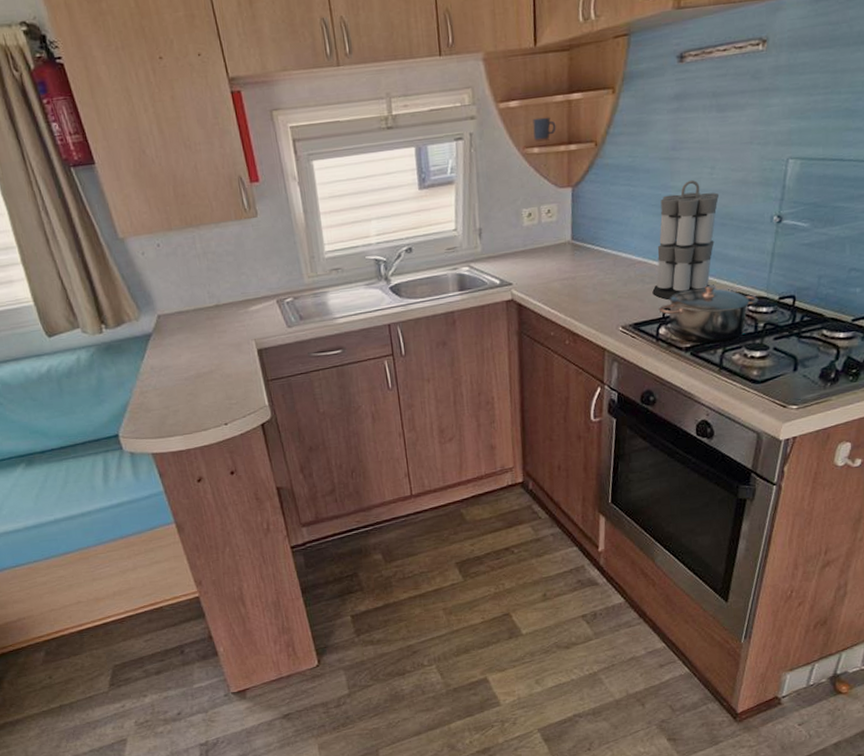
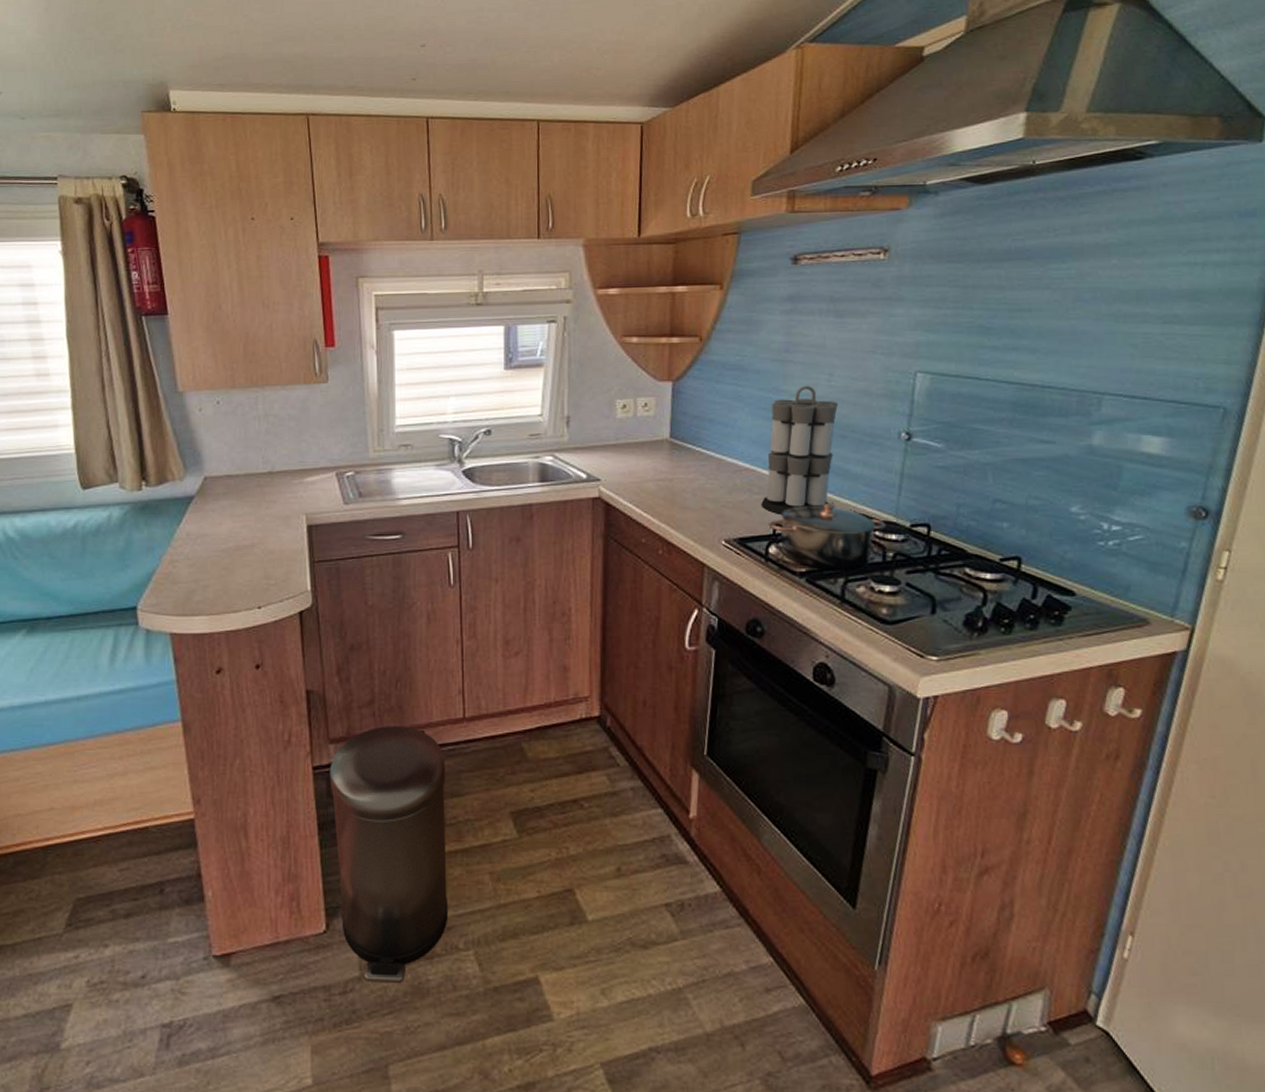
pedal bin: none [305,507,413,697] -> present [330,726,449,983]
mug: present [533,116,556,141] -> none [632,307,658,330]

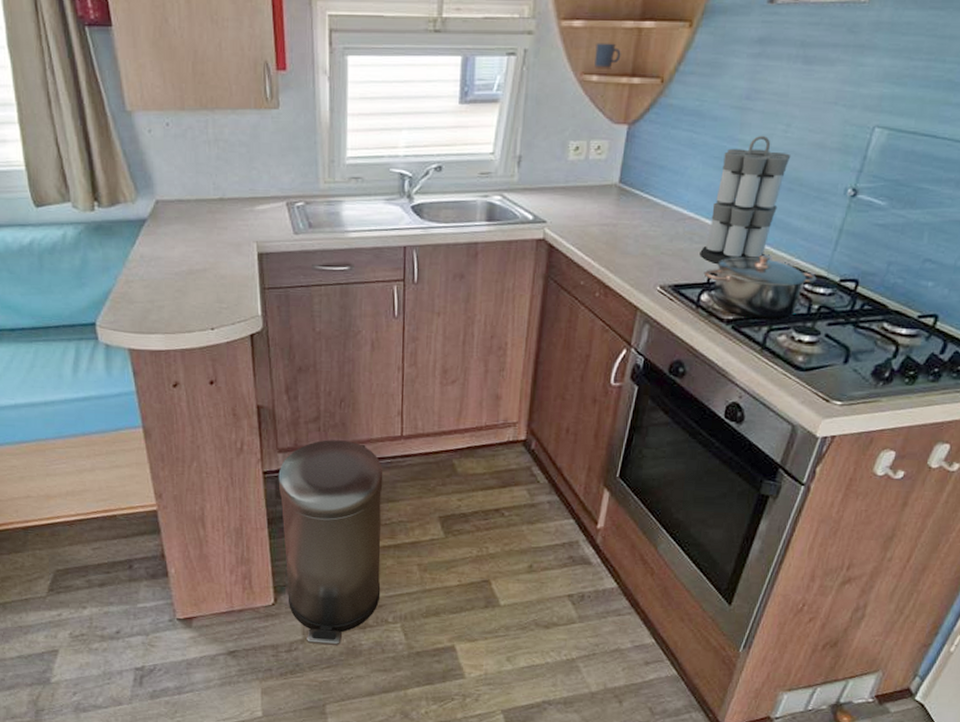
mug: none [632,307,658,330] -> present [594,43,621,68]

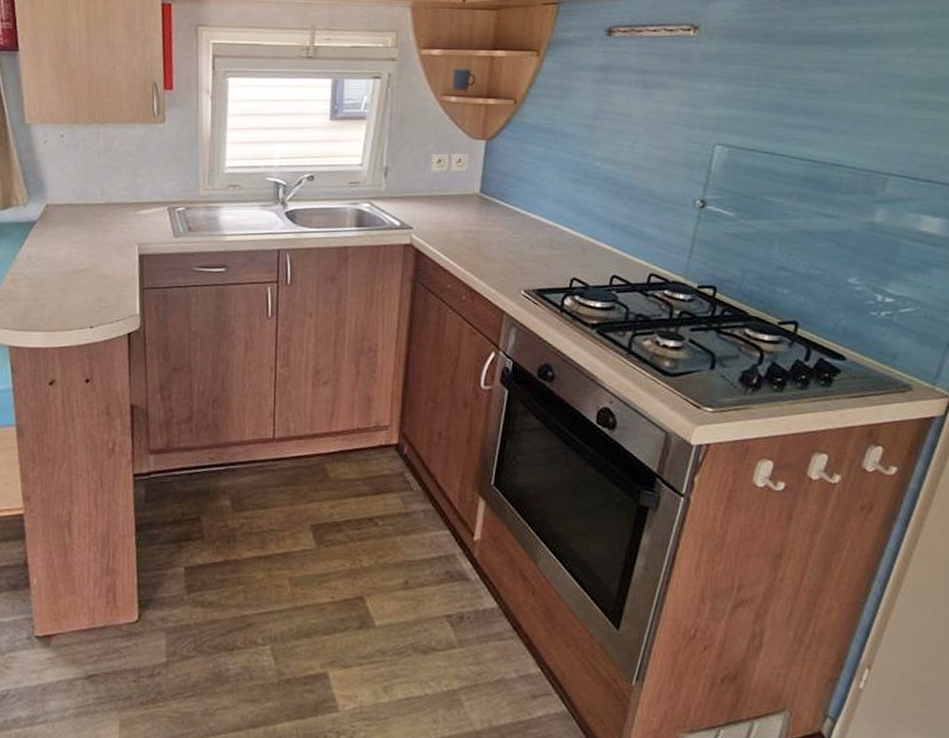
pedal bin: present [278,440,383,645] -> none [148,441,255,670]
spice rack: present [699,135,791,265] -> none [560,150,640,271]
cooking pot: present [703,254,817,321] -> none [565,261,675,325]

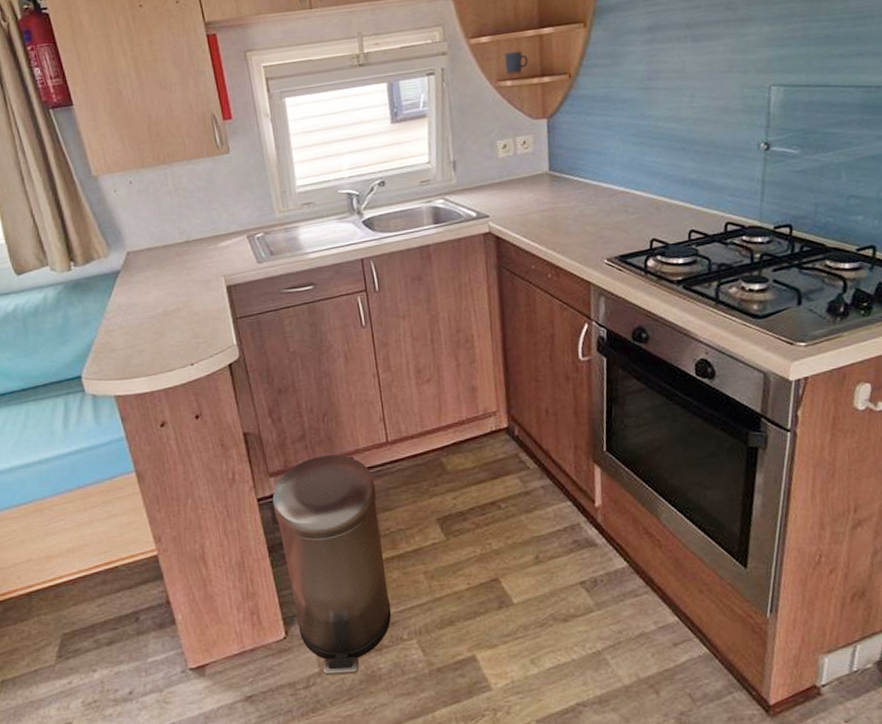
pedal bin: none [148,441,255,670] -> present [272,454,391,676]

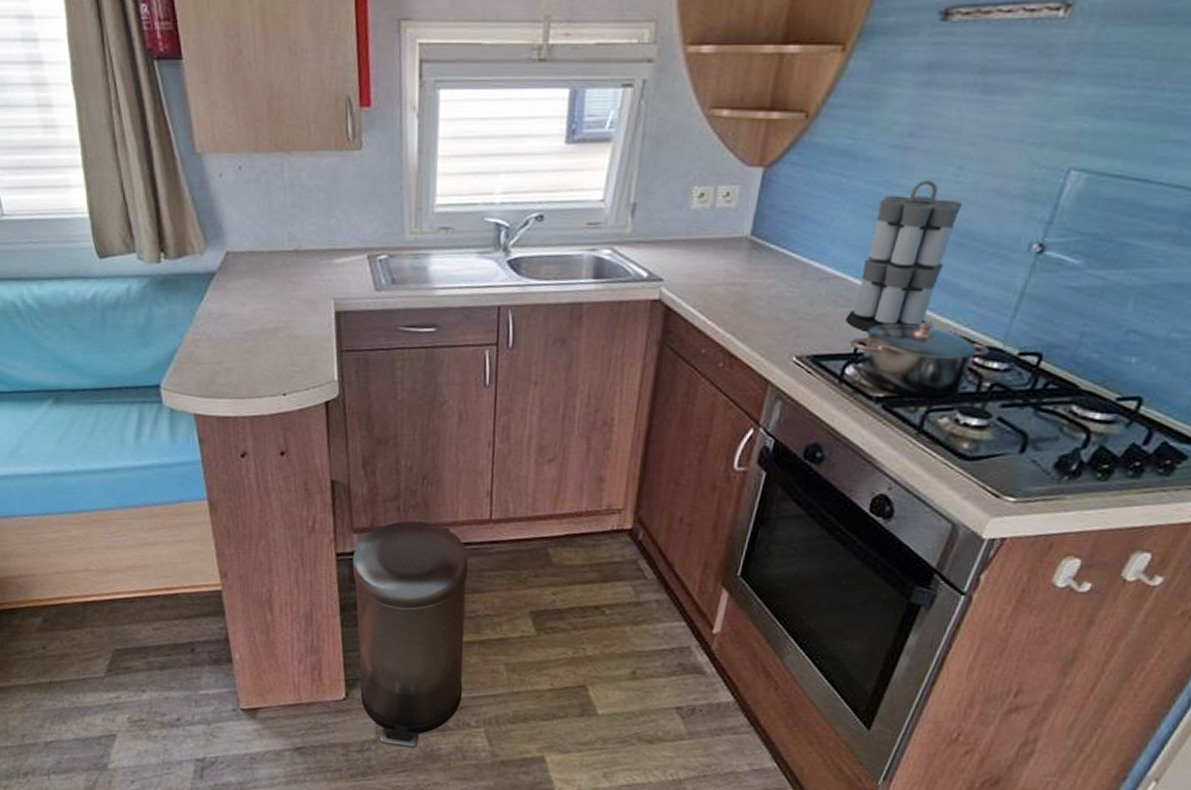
mug: present [504,51,529,74] -> none [725,71,758,101]
spice rack: none [637,108,702,231] -> present [845,179,963,333]
cooking pot: none [645,214,752,276] -> present [849,321,990,400]

